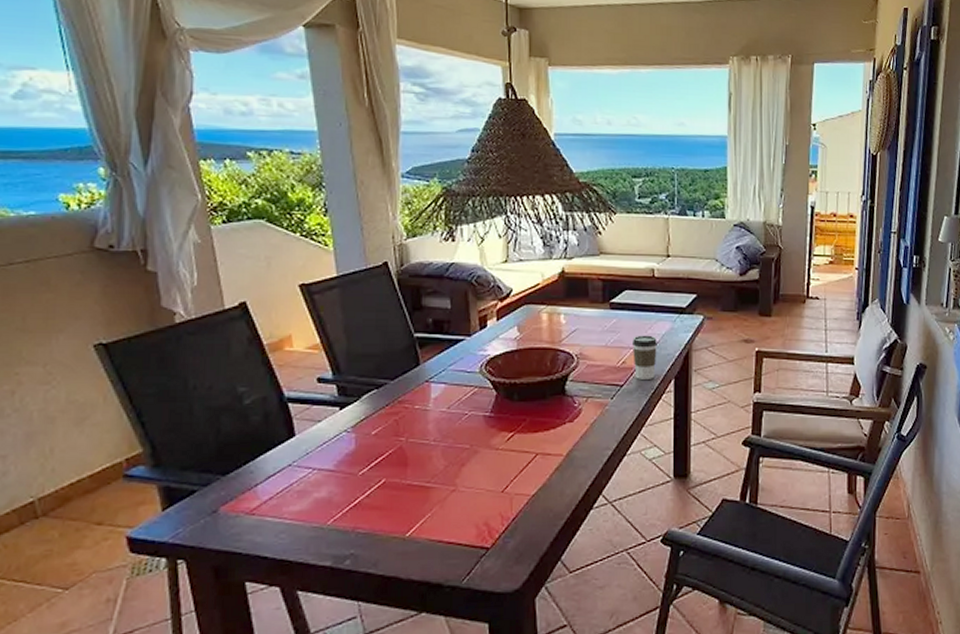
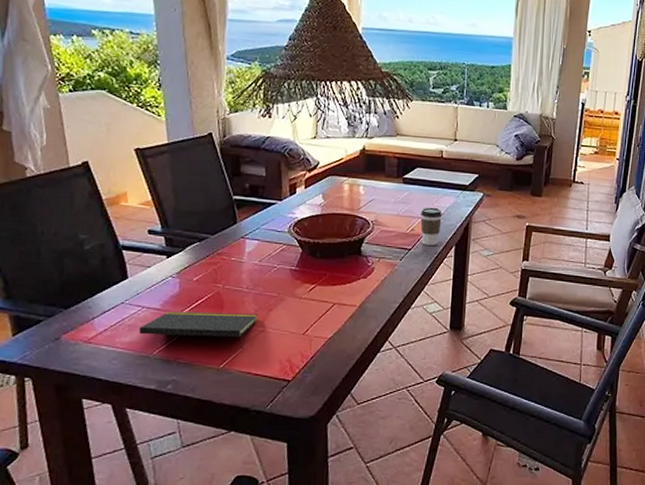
notepad: none [310,470,449,514] -> present [139,311,258,350]

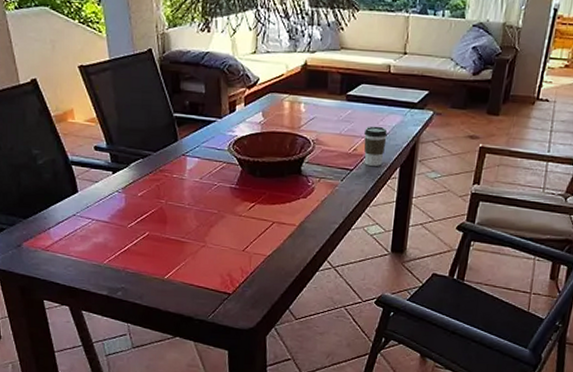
notepad: present [139,311,258,350] -> none [90,224,200,263]

